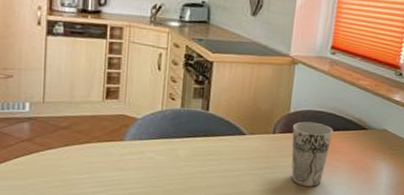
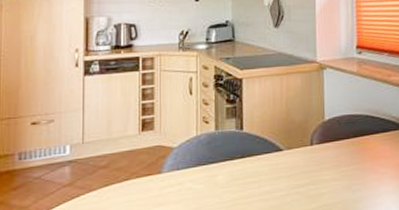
cup: present [291,121,334,186] -> none [329,127,373,200]

